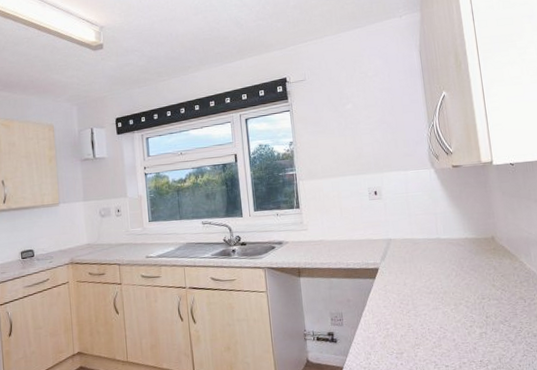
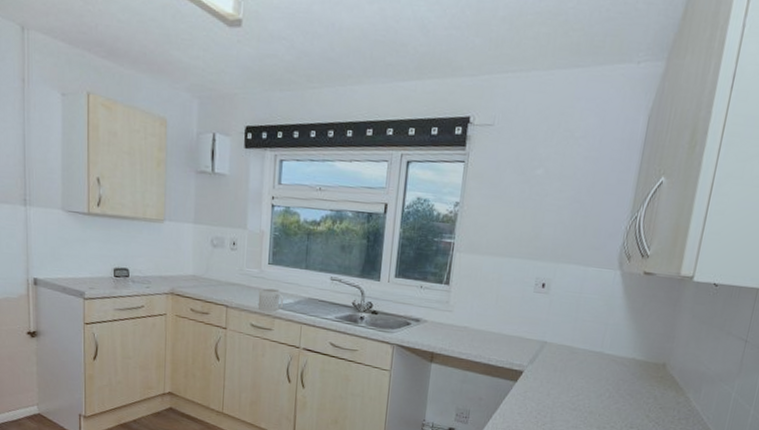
mug: none [144,241,167,263] -> present [257,288,284,312]

